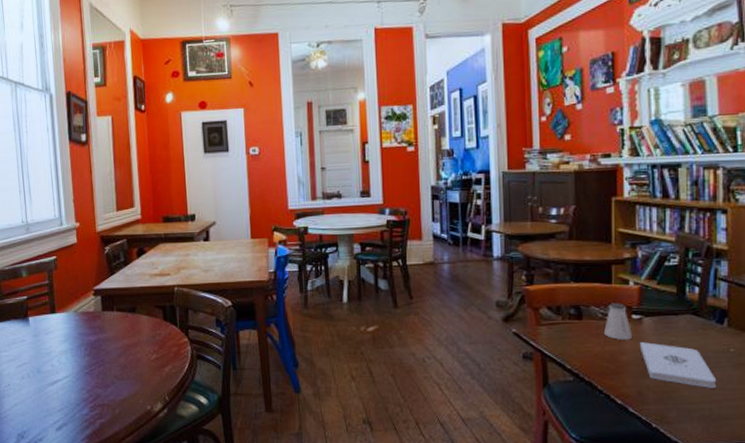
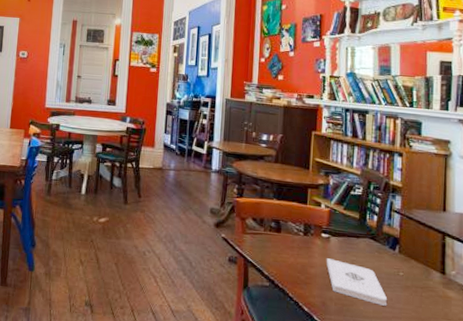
saltshaker: present [604,303,633,340] -> none [298,221,321,255]

